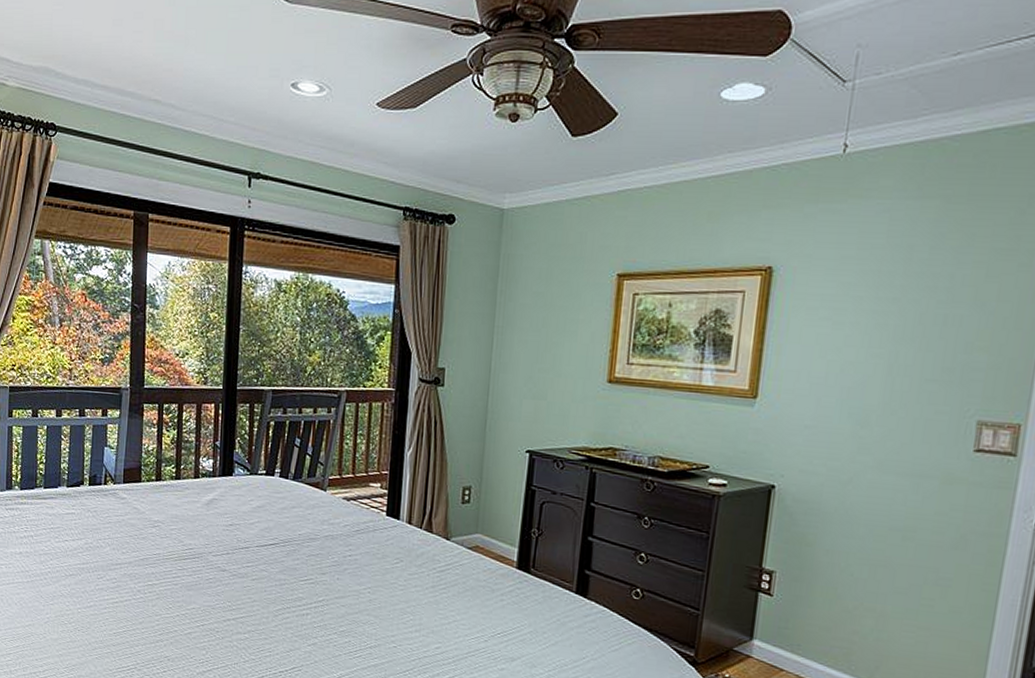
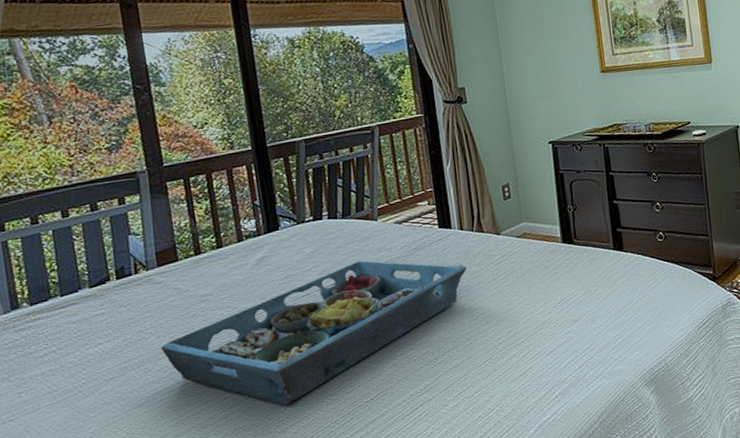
serving tray: none [113,527,407,650] -> present [160,259,467,406]

